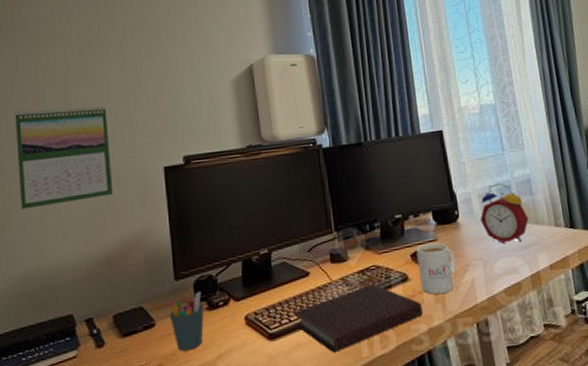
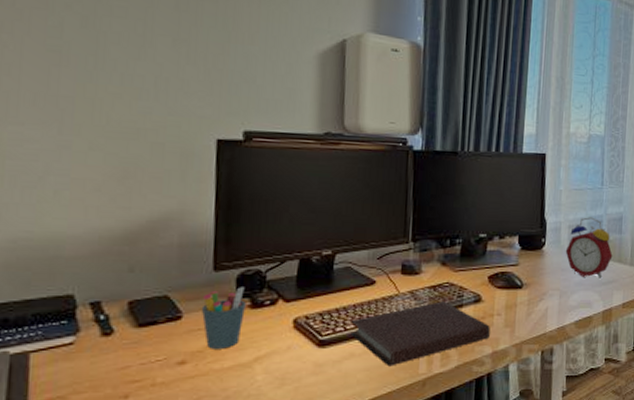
calendar: present [14,106,113,210] -> none [12,35,149,162]
mug: present [416,242,456,295] -> none [493,267,534,318]

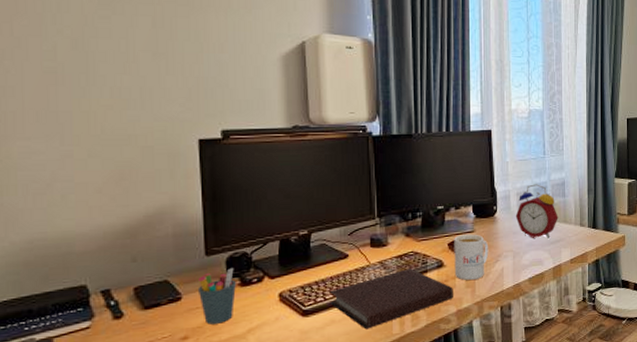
mug: none [493,267,534,318] -> present [454,234,489,280]

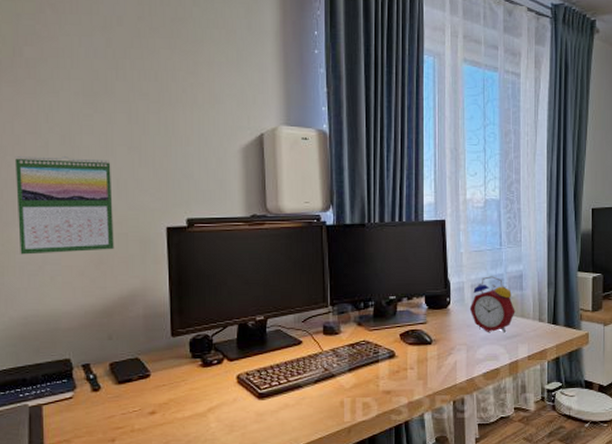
calendar: none [14,61,138,172] -> present [14,156,114,255]
pen holder: present [197,268,237,324] -> none [164,349,199,401]
notebook: present [329,268,453,330] -> none [284,358,405,416]
mug: present [454,234,489,280] -> none [406,325,442,372]

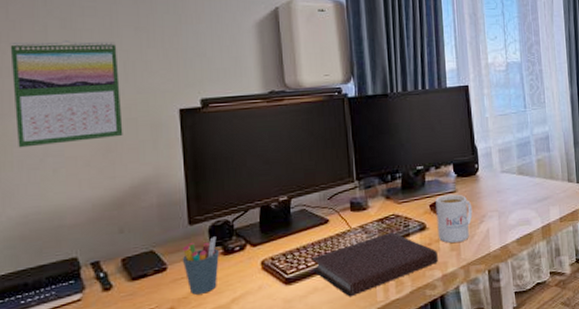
pen holder: none [164,349,199,401] -> present [182,237,220,295]
notebook: none [284,358,405,416] -> present [311,232,438,297]
mug: none [406,325,442,372] -> present [435,194,473,243]
alarm clock: present [469,276,515,333] -> none [498,139,544,197]

